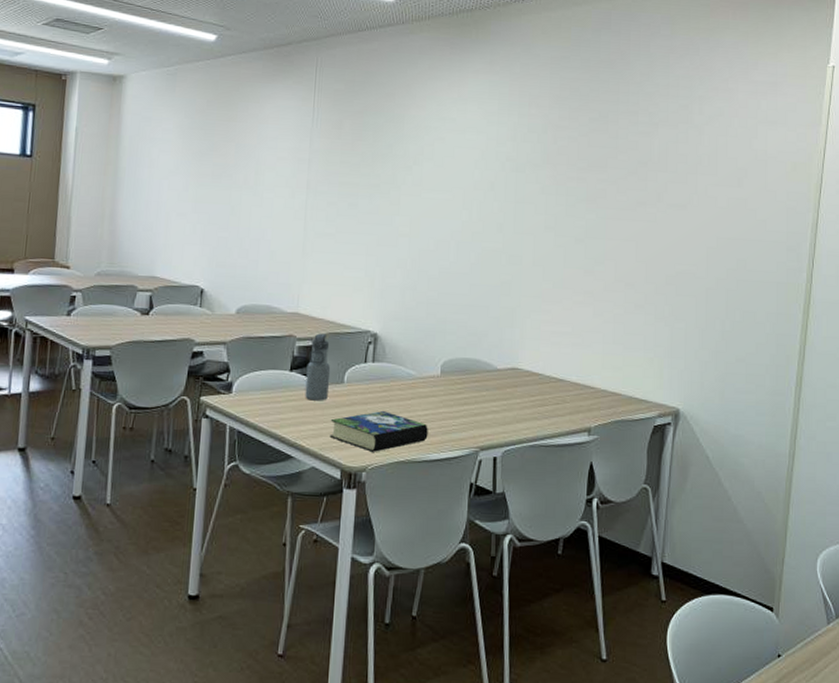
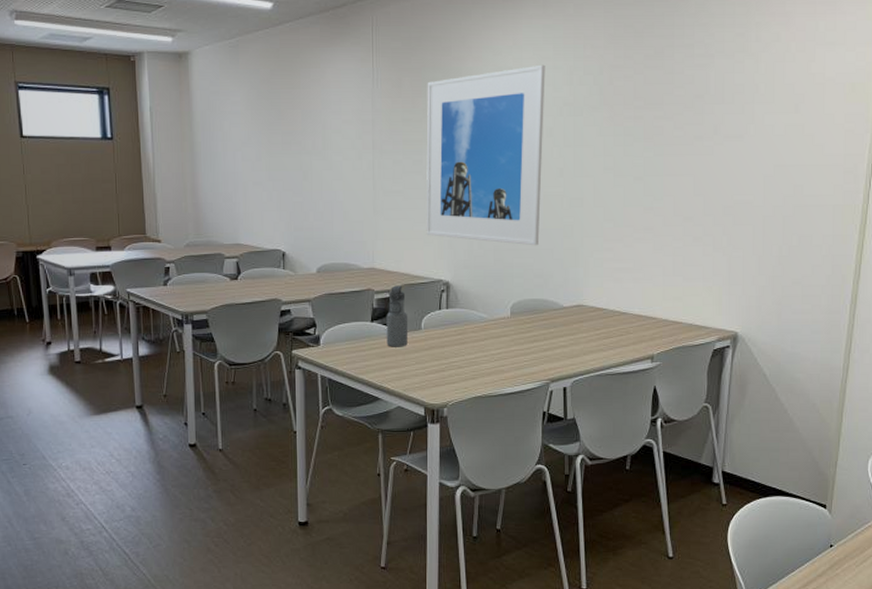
book: present [329,411,428,452] -> none [411,353,502,390]
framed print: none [356,118,490,302] -> present [426,64,545,246]

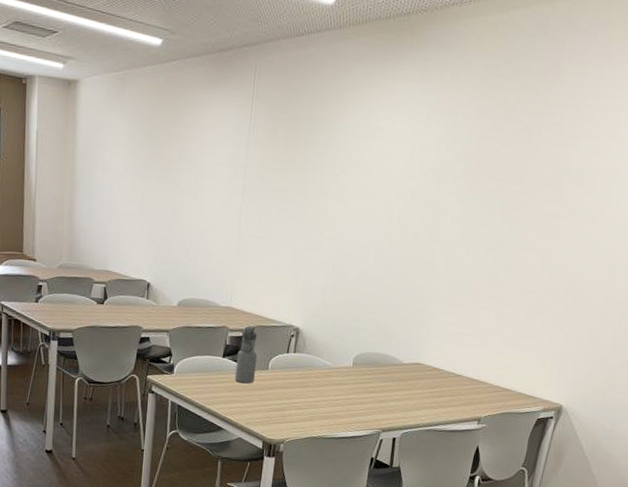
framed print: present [426,64,545,246] -> none [283,128,416,303]

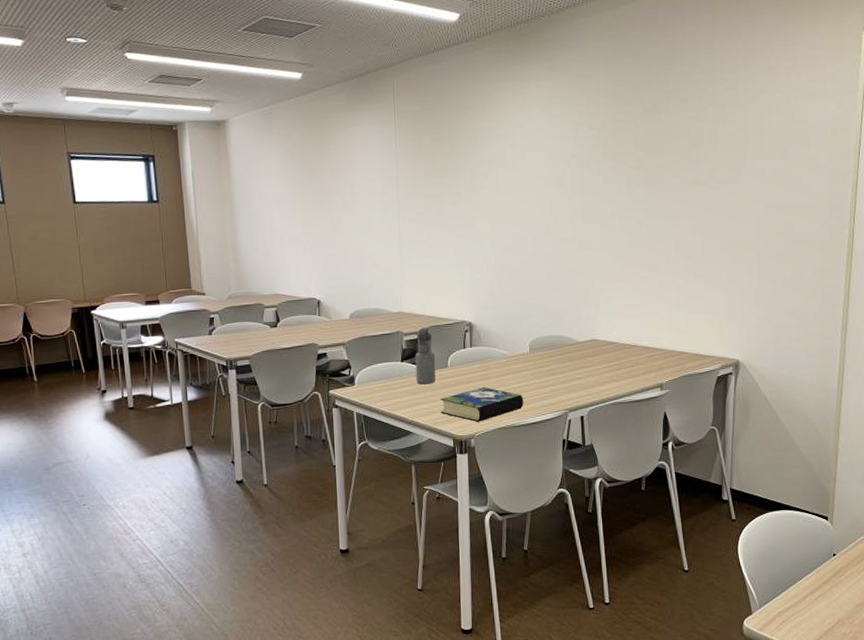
book: none [254,394,339,428] -> present [440,387,523,422]

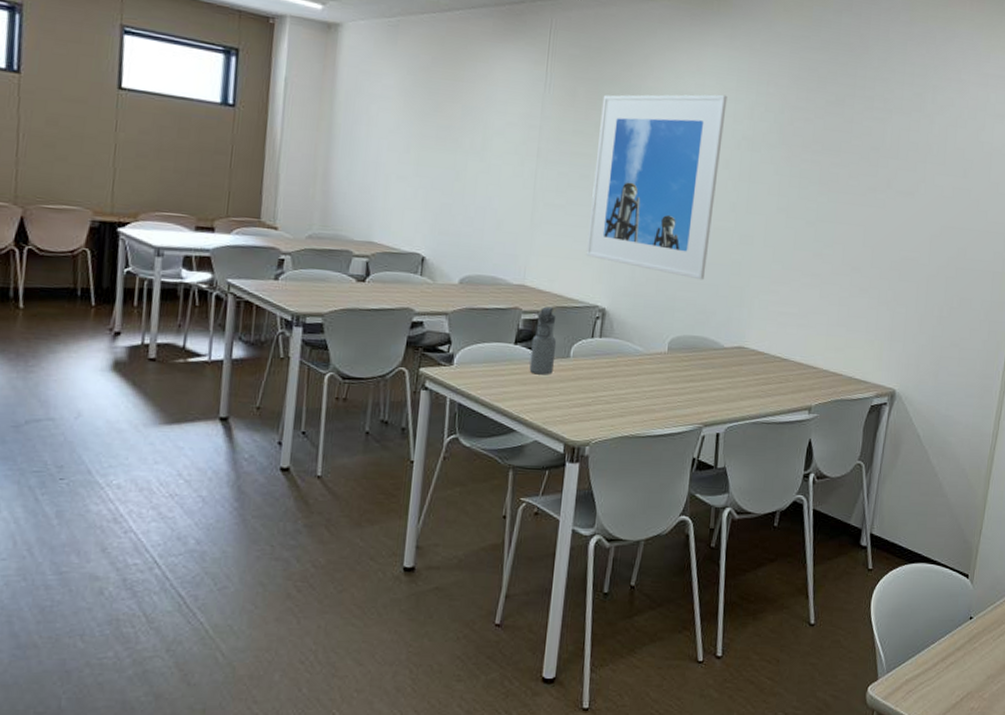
book: present [440,387,523,422] -> none [553,386,653,427]
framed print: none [445,121,554,287] -> present [586,94,727,280]

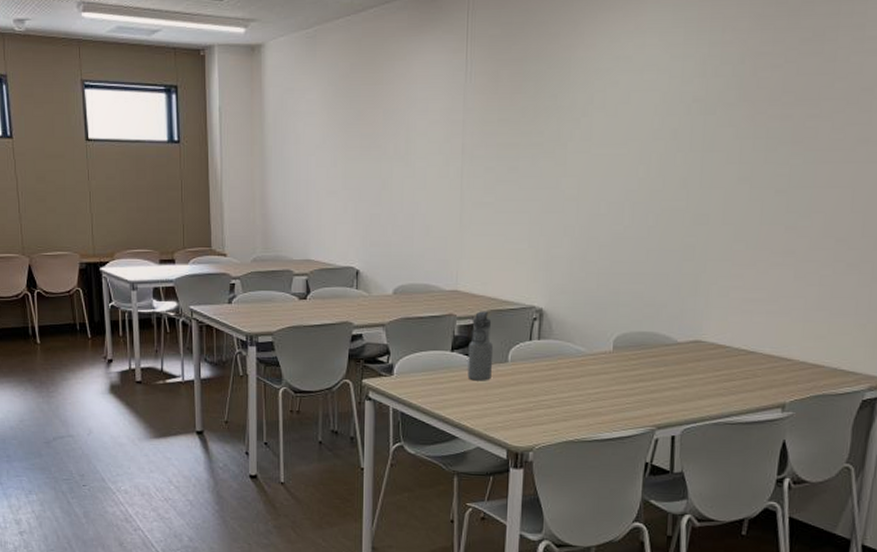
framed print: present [586,94,727,280] -> none [519,52,673,270]

